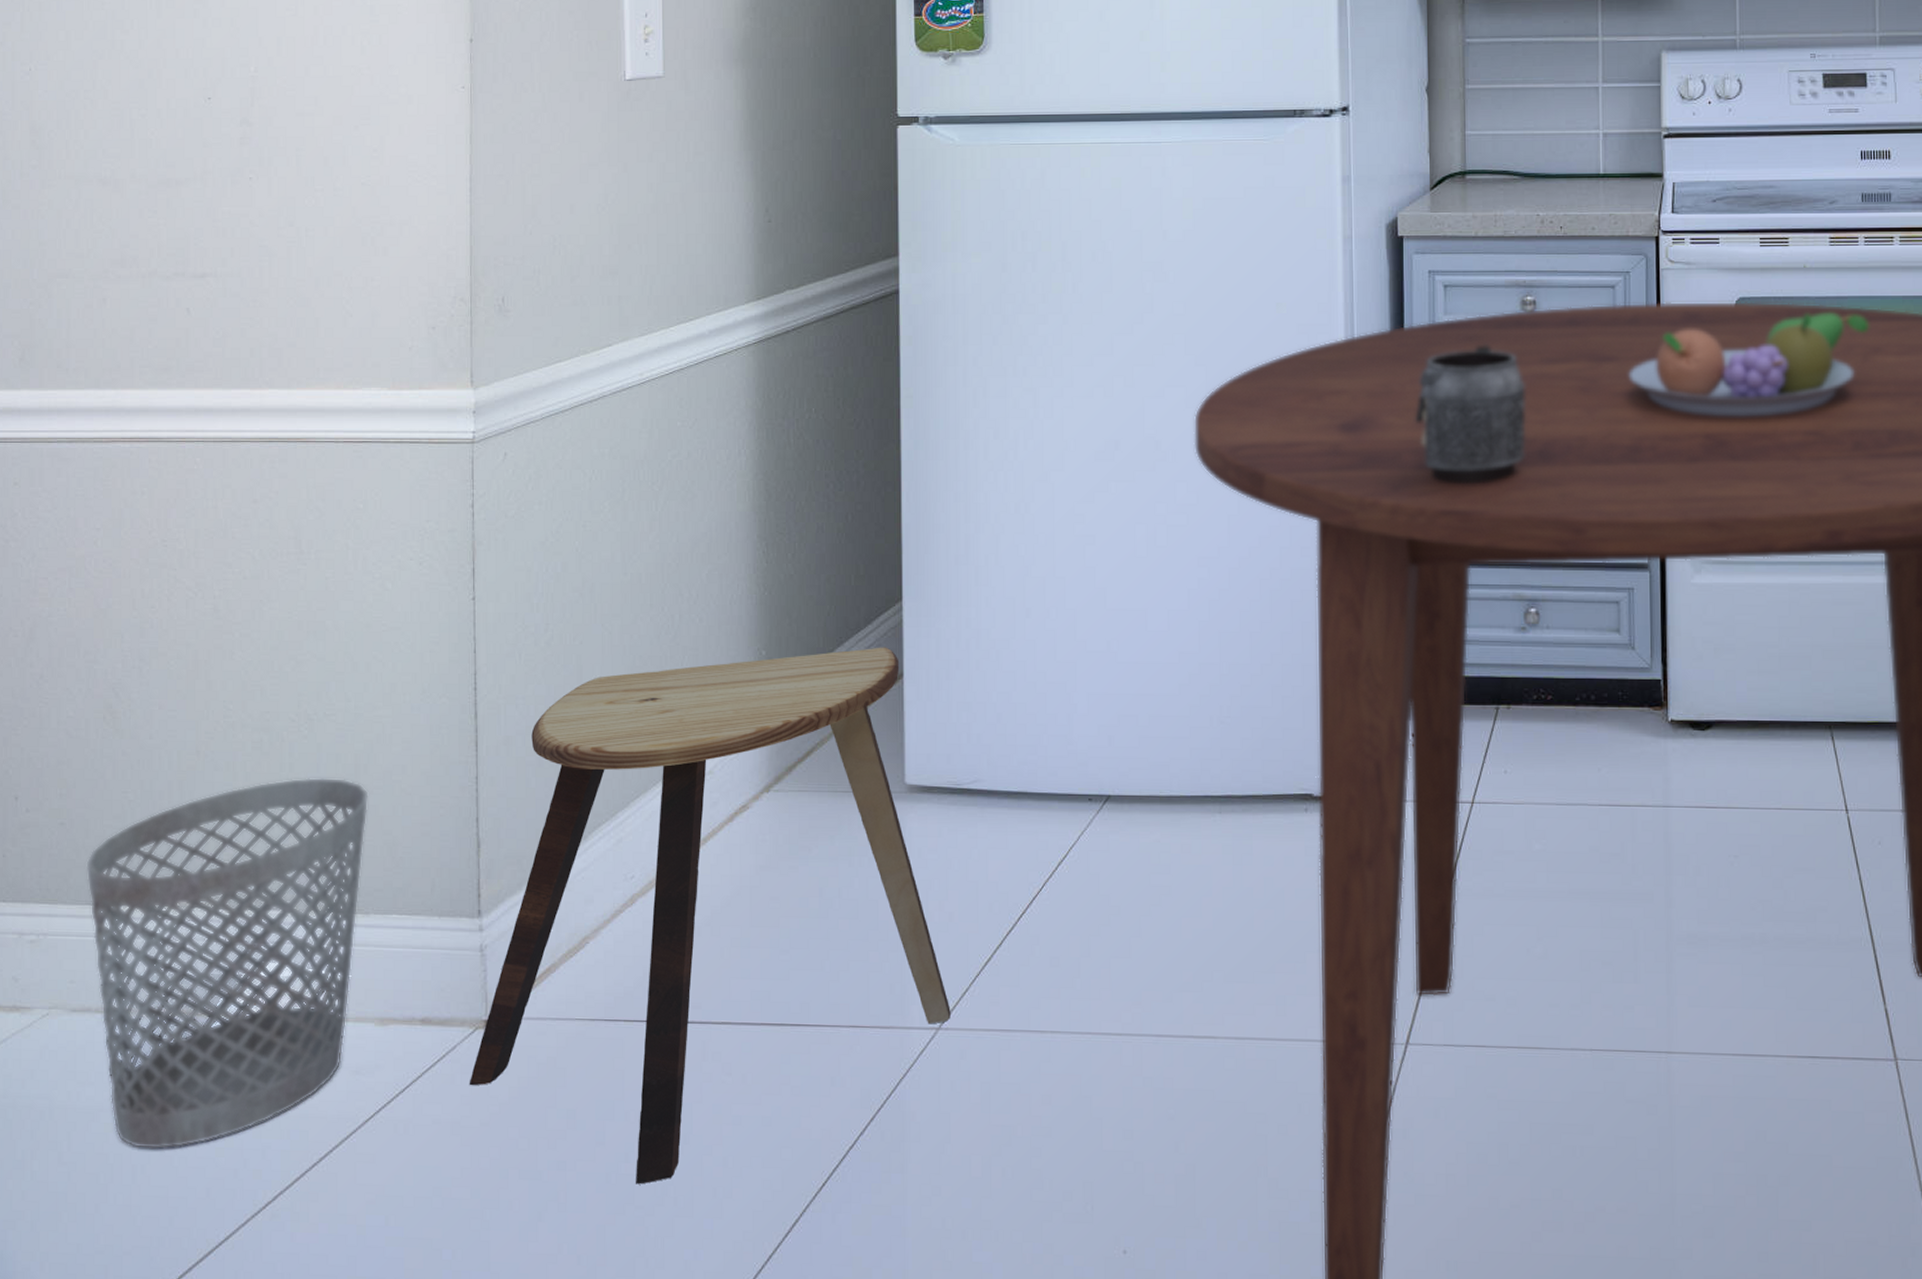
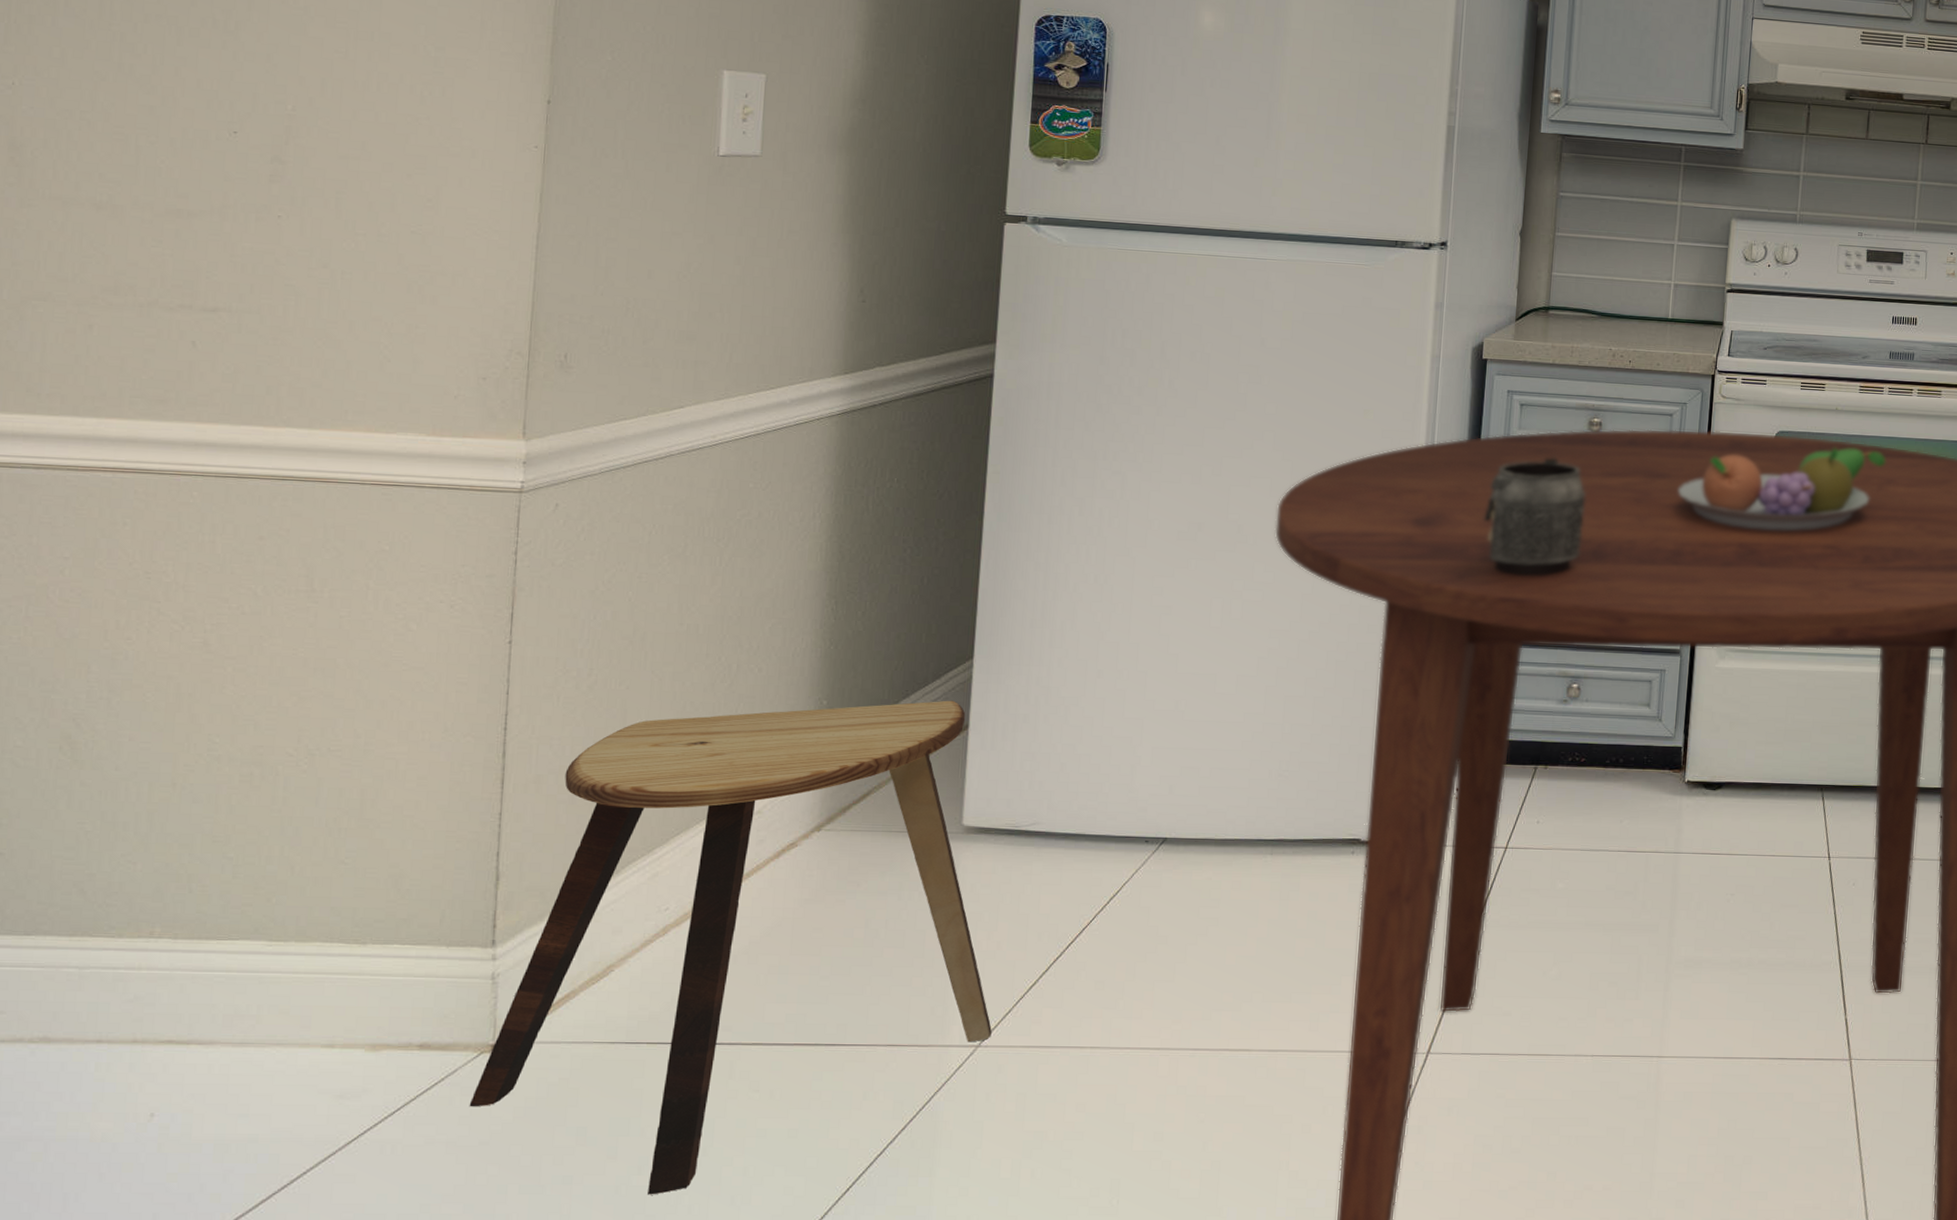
wastebasket: present [86,777,369,1150] -> none [27,811,375,1177]

